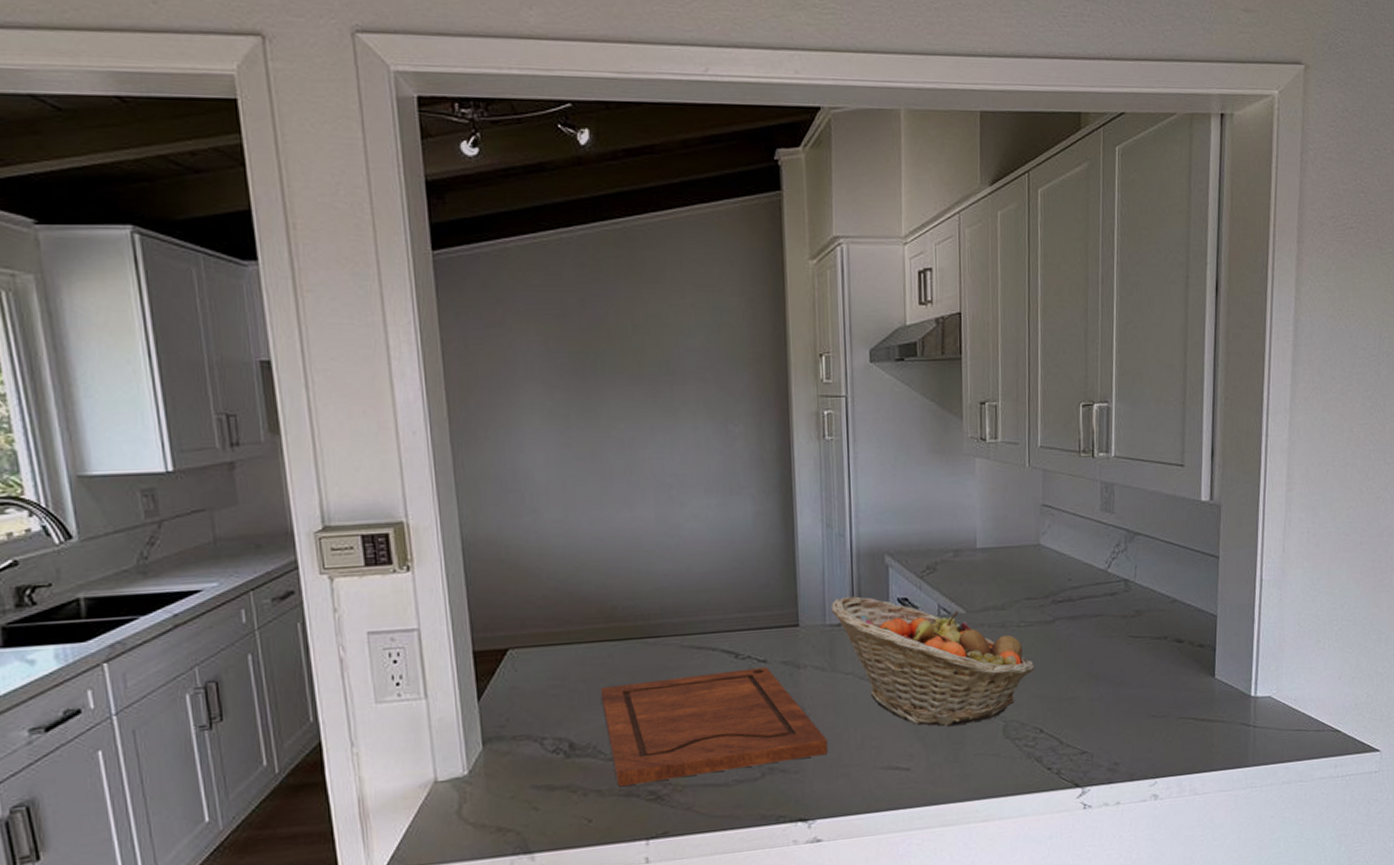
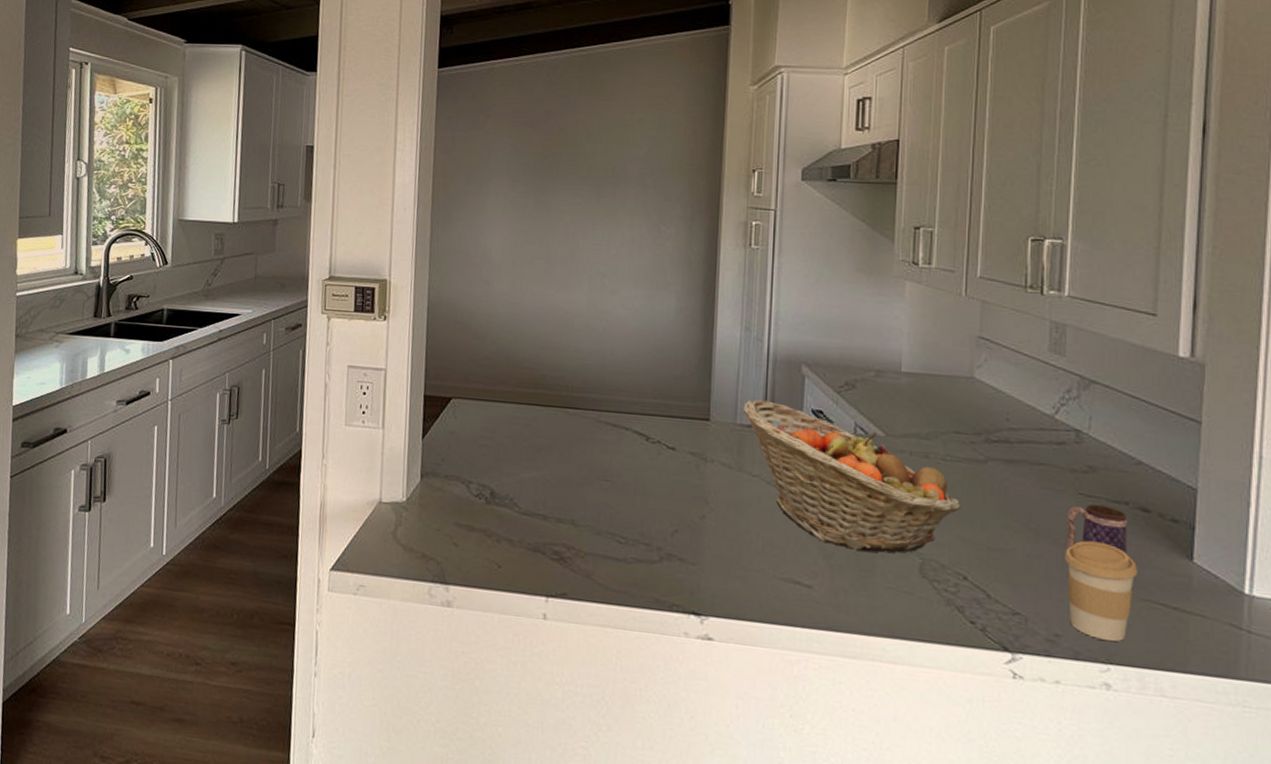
cutting board: present [600,667,829,787] -> none [522,446,729,553]
mug: none [1120,642,1167,686] -> present [1067,503,1127,554]
coffee cup: none [1120,675,1176,760] -> present [1065,540,1139,642]

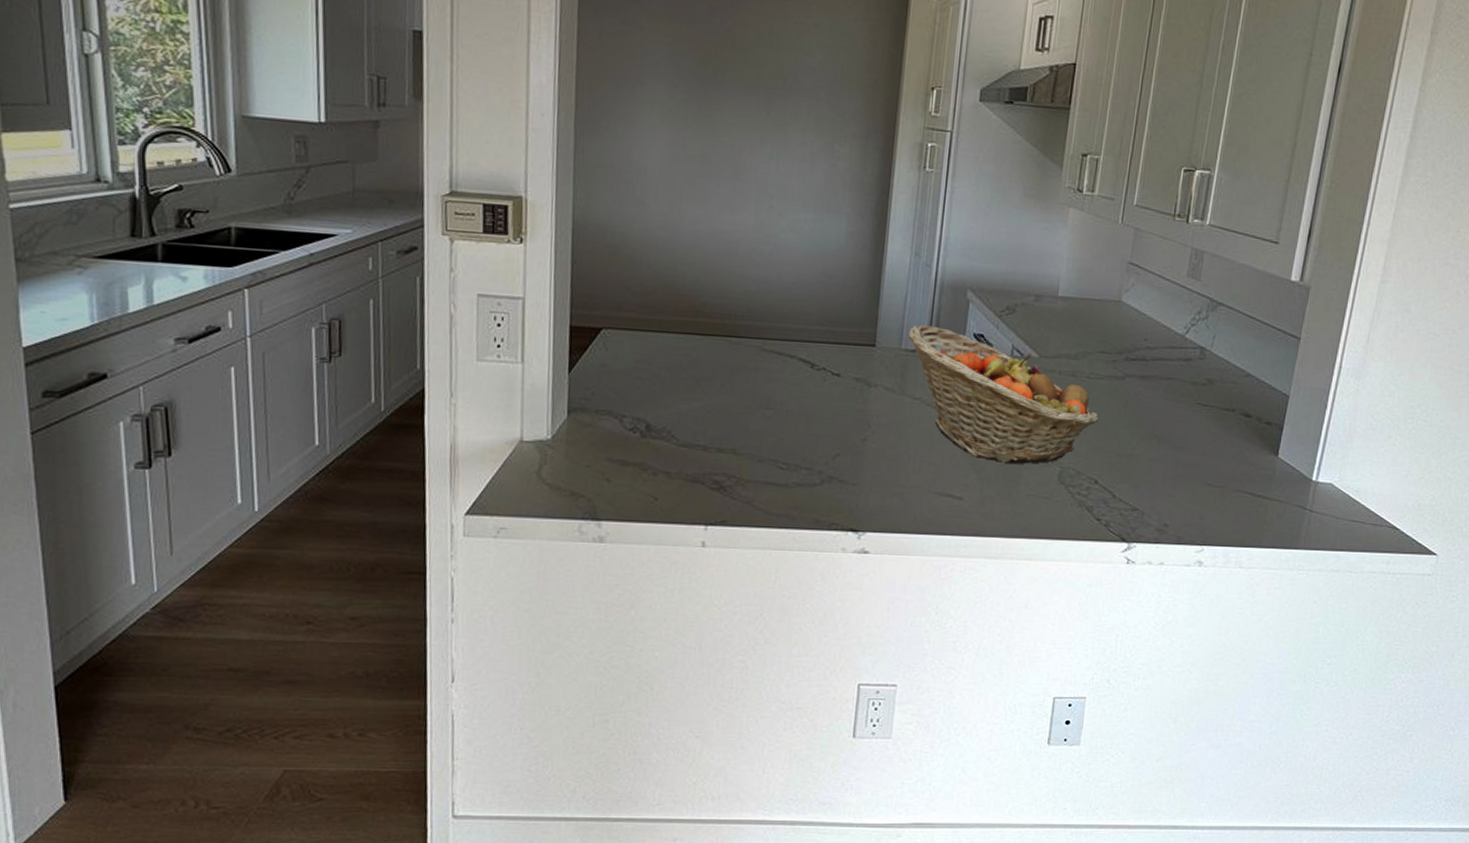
coffee cup: present [1065,540,1139,642] -> none [1177,444,1236,527]
mug: present [1067,503,1127,554] -> none [1182,412,1232,454]

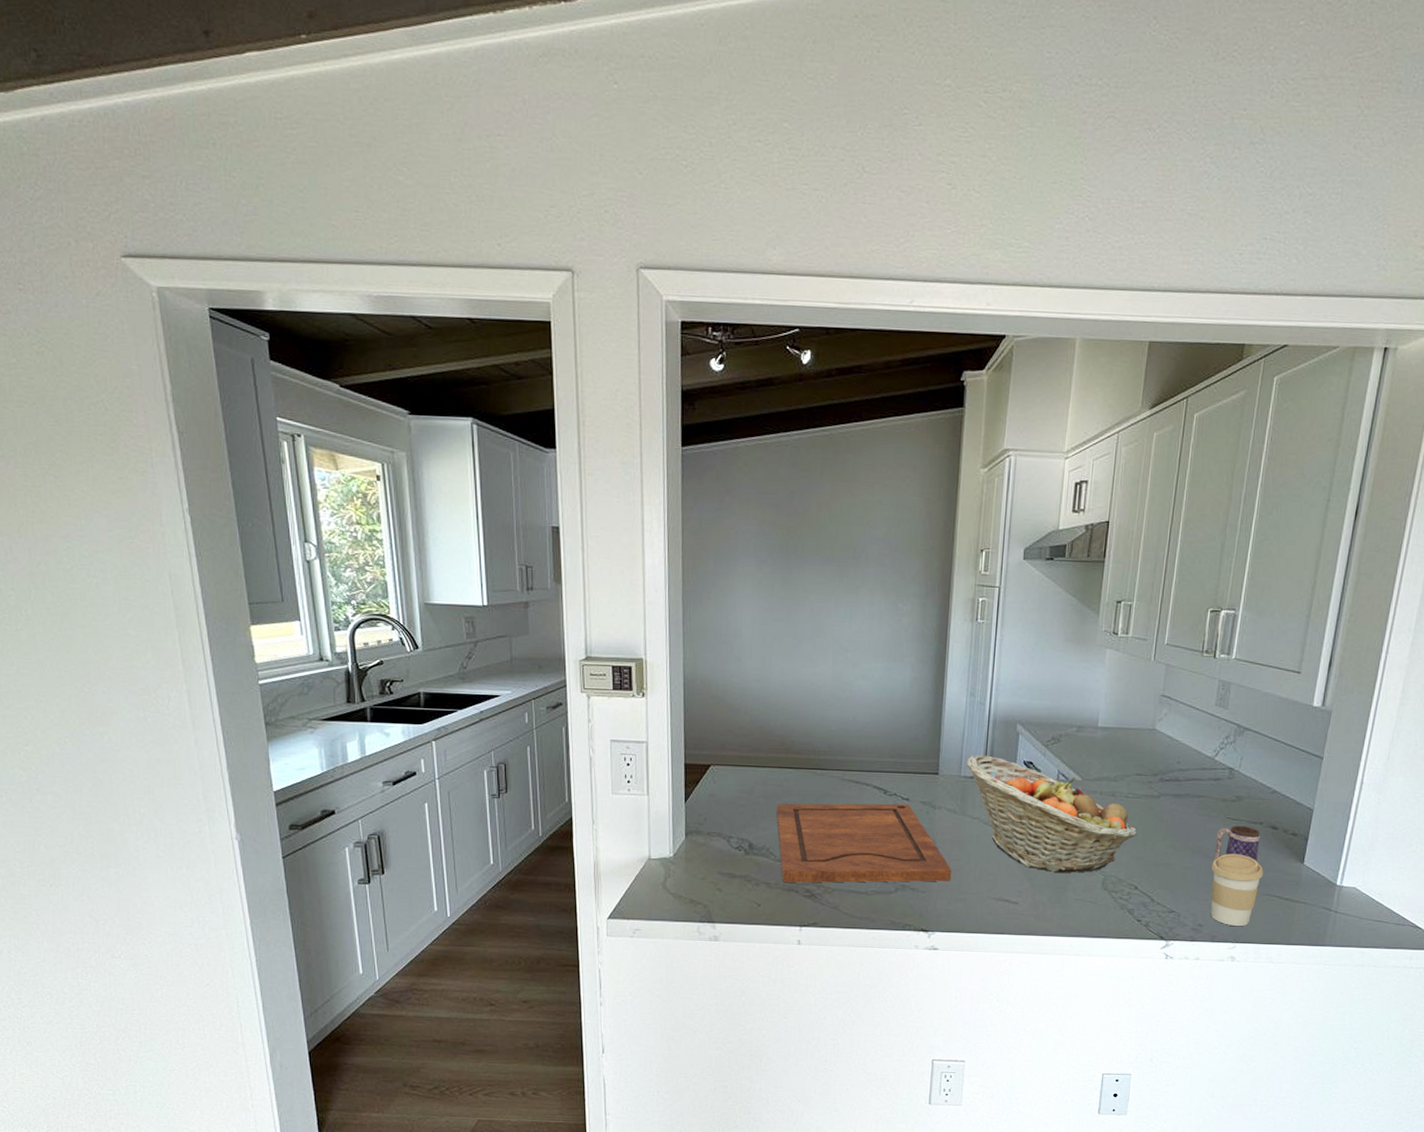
cutting board: none [680,376,888,473] -> present [776,803,952,883]
coffee cup: none [1177,444,1236,527] -> present [1210,853,1264,927]
mug: none [1182,412,1232,454] -> present [1214,825,1260,862]

